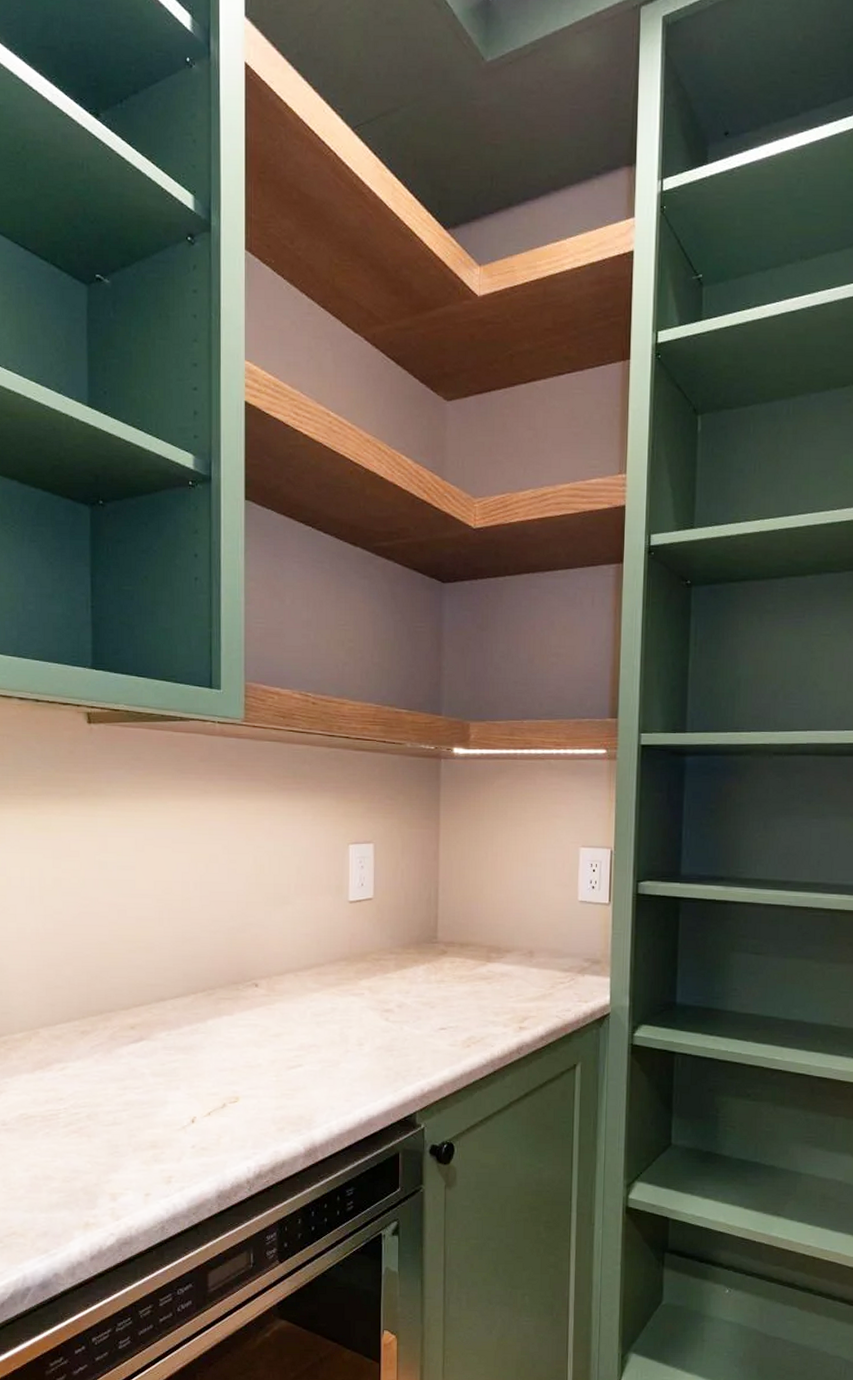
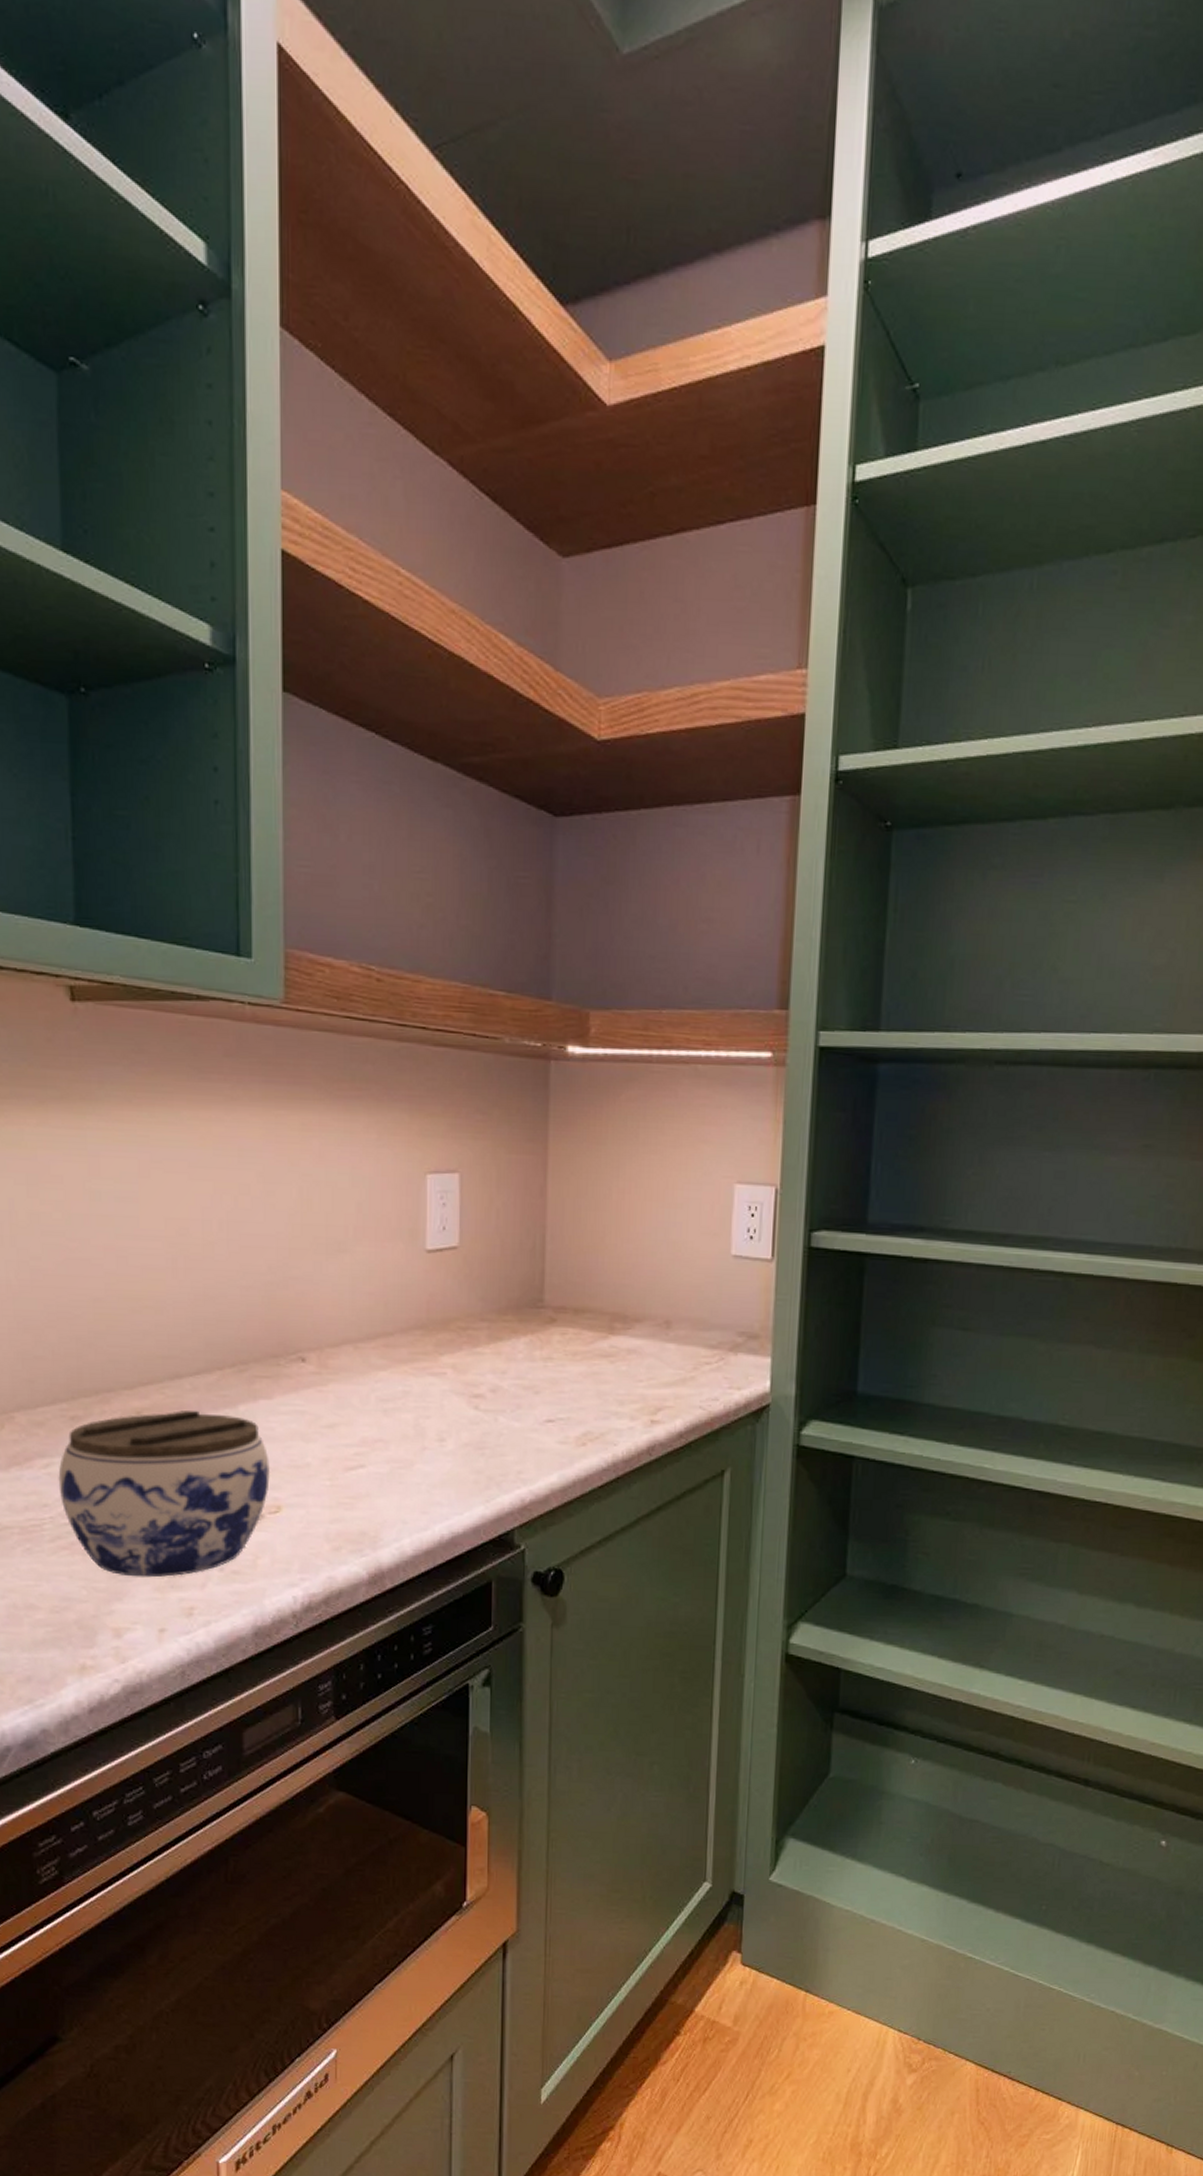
jar: none [71,1025,232,1154] -> present [58,1410,271,1578]

